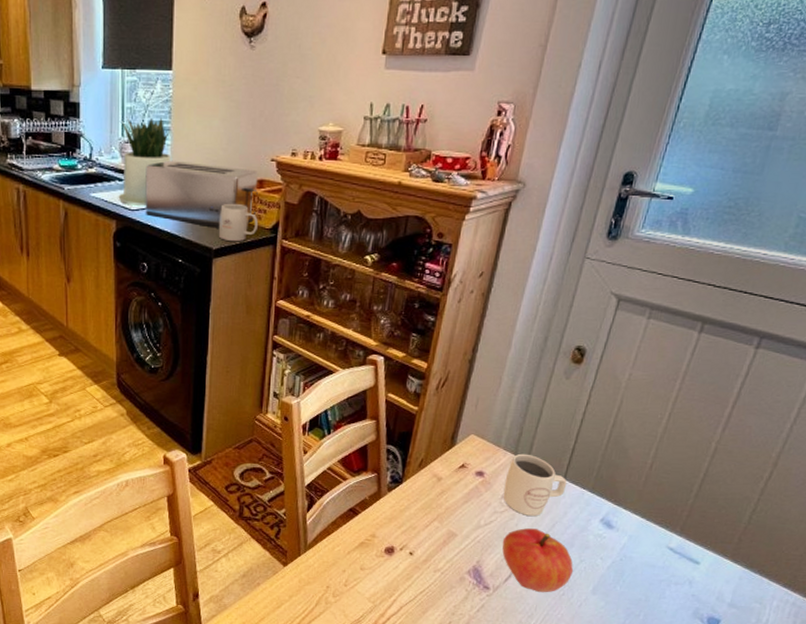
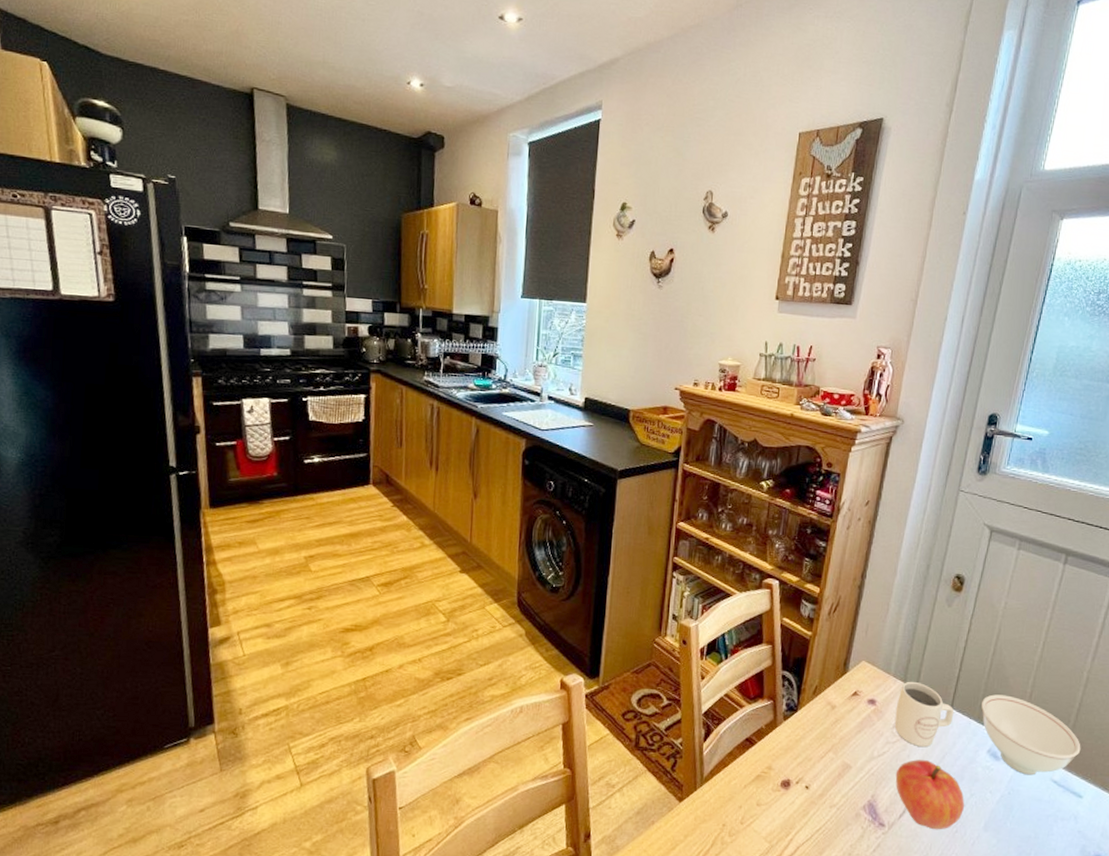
planter: present [118,117,170,207] -> none [529,343,581,428]
toaster: present [145,160,259,228] -> none [554,384,663,450]
mug: present [218,203,259,242] -> none [623,427,662,464]
bowl: none [596,465,703,543] -> present [980,694,1081,776]

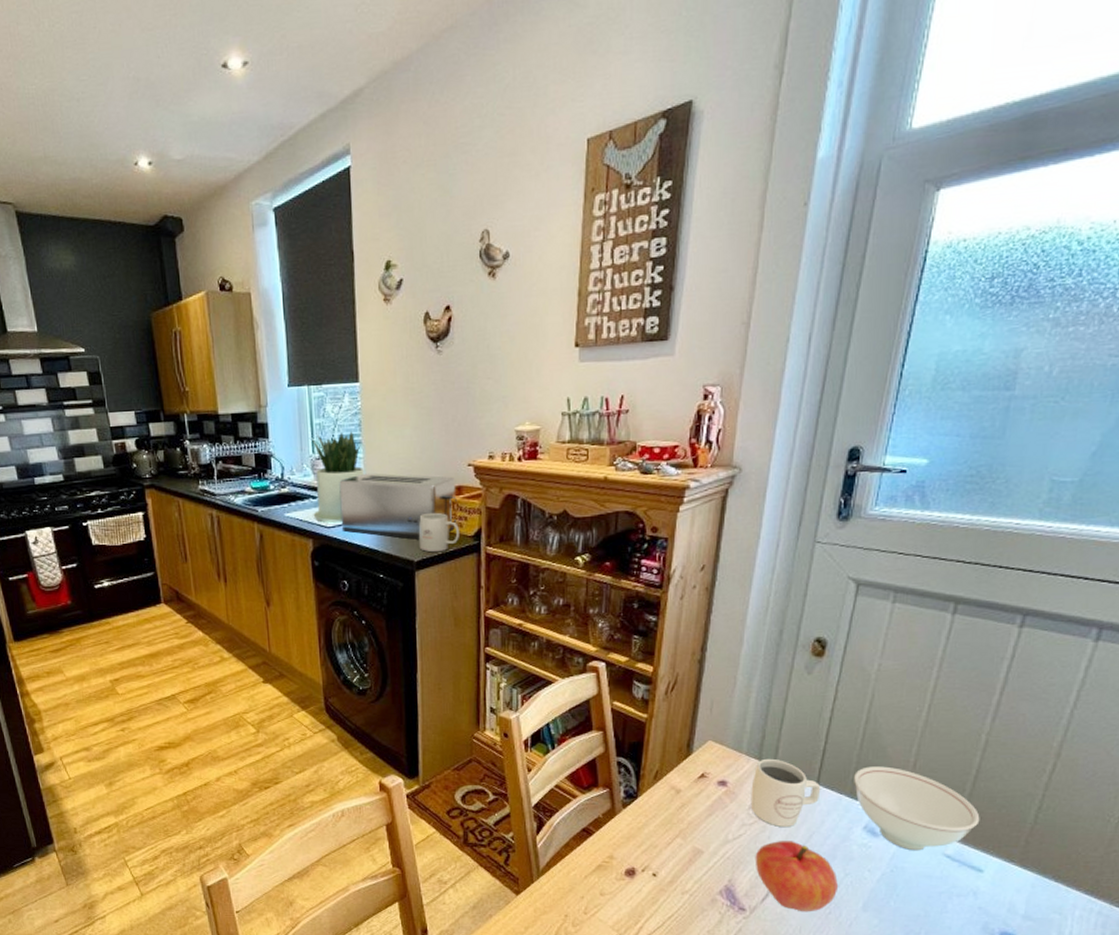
planter: none [529,343,581,428] -> present [312,431,364,524]
toaster: none [554,384,663,450] -> present [339,473,456,540]
mug: none [623,427,662,464] -> present [418,512,461,553]

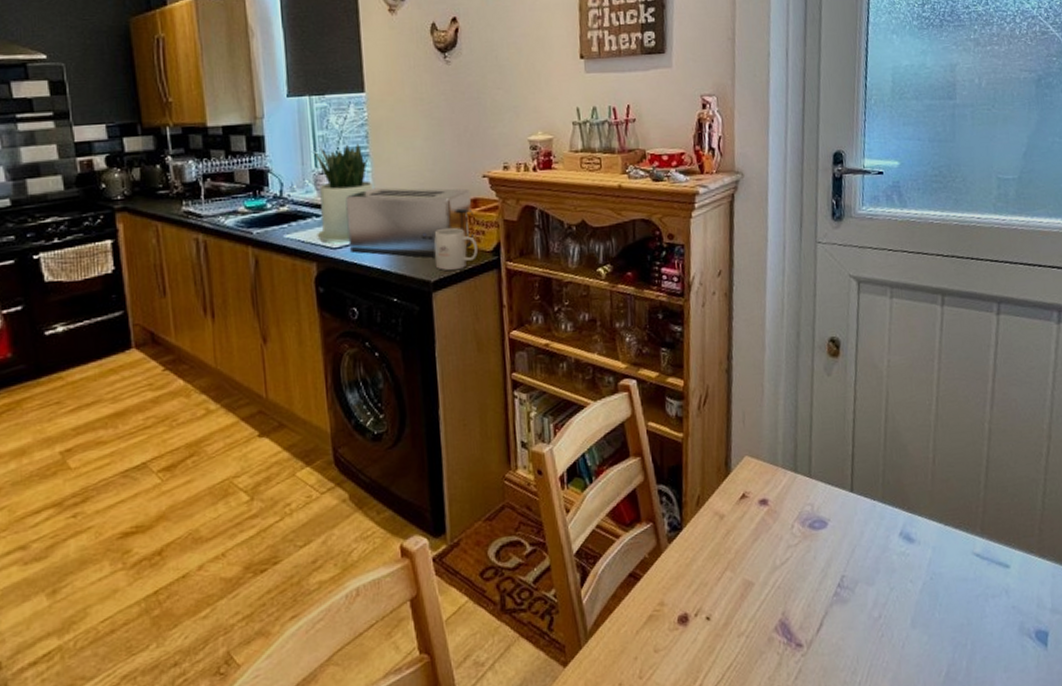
mug: present [750,758,821,828] -> none [791,469,856,545]
fruit: present [755,841,839,912] -> none [804,558,887,640]
bowl: present [853,766,980,851] -> none [882,465,998,554]

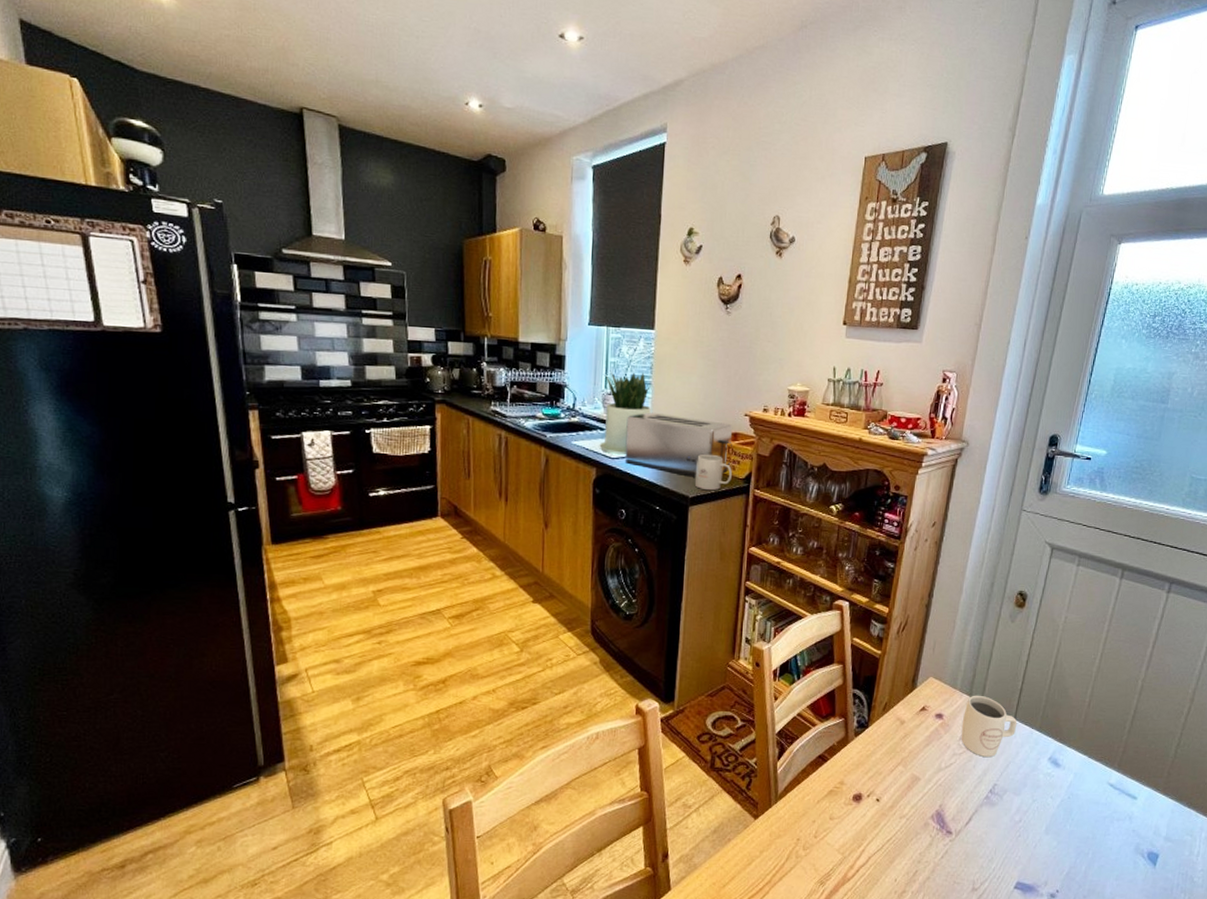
mug: none [791,469,856,545] -> present [961,695,1018,758]

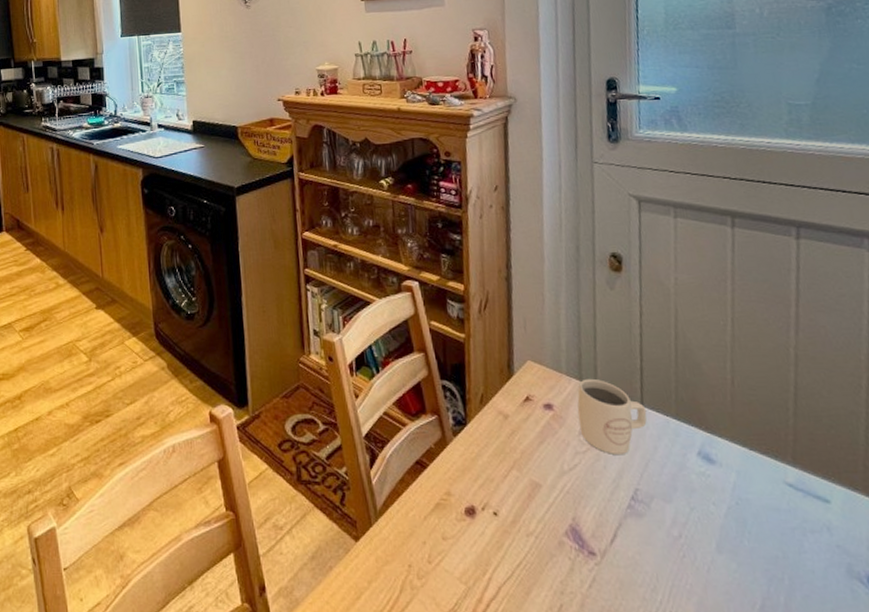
planter: present [599,370,651,456] -> none [141,73,187,154]
toaster: present [625,412,733,477] -> none [165,108,270,167]
mug: present [694,454,733,491] -> none [236,142,275,179]

